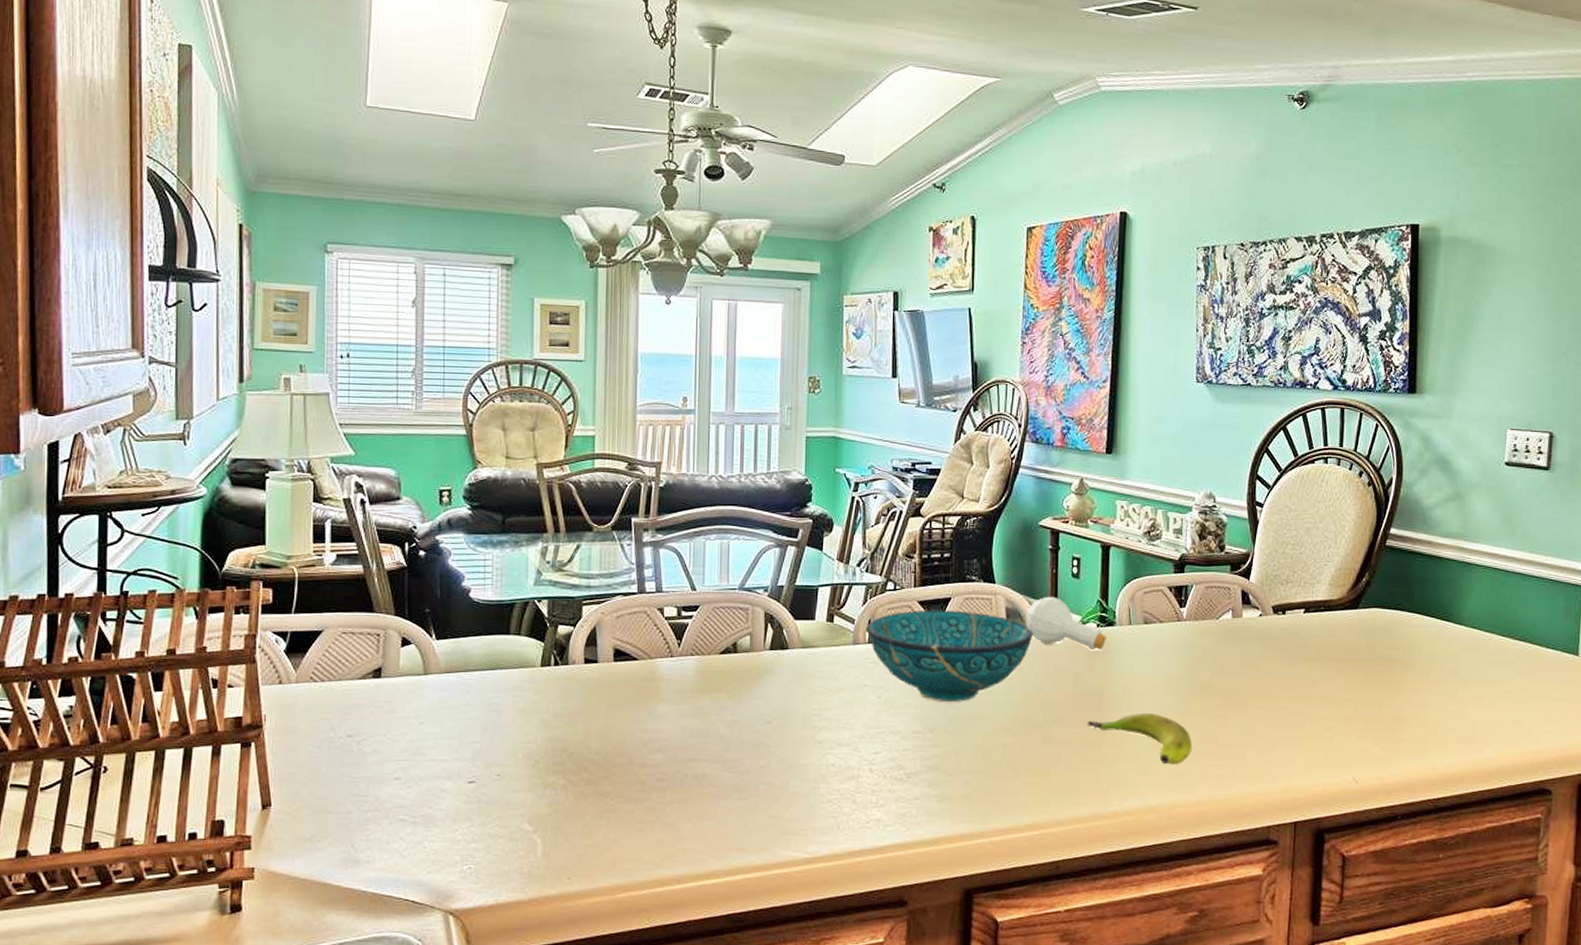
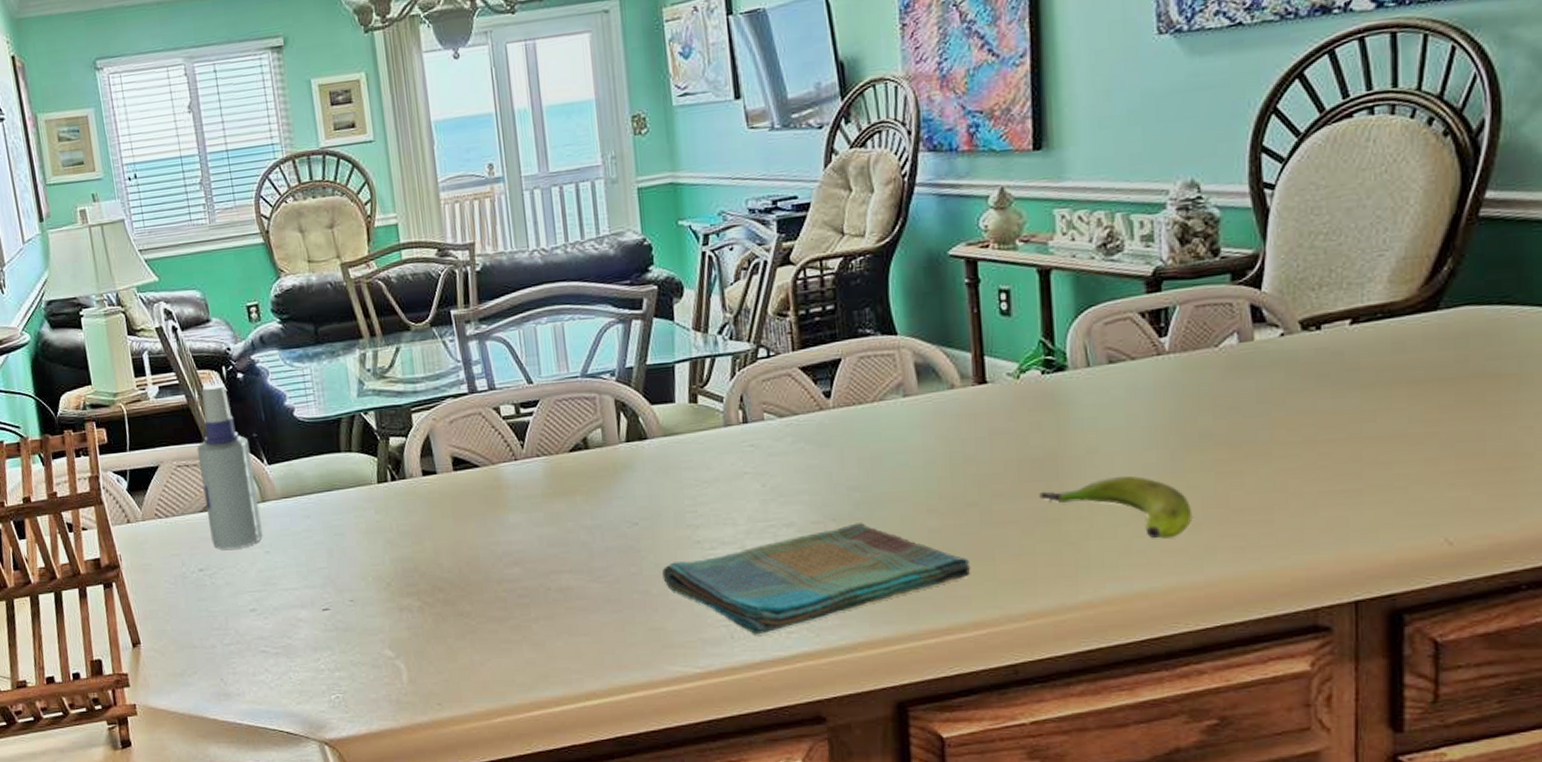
spray bottle: none [365,558,421,718] -> present [196,383,263,549]
dish towel: none [786,735,1032,827] -> present [662,523,971,635]
bowl: present [866,610,1034,703] -> none [738,373,955,485]
jar: present [1025,596,1106,650] -> none [942,342,1056,403]

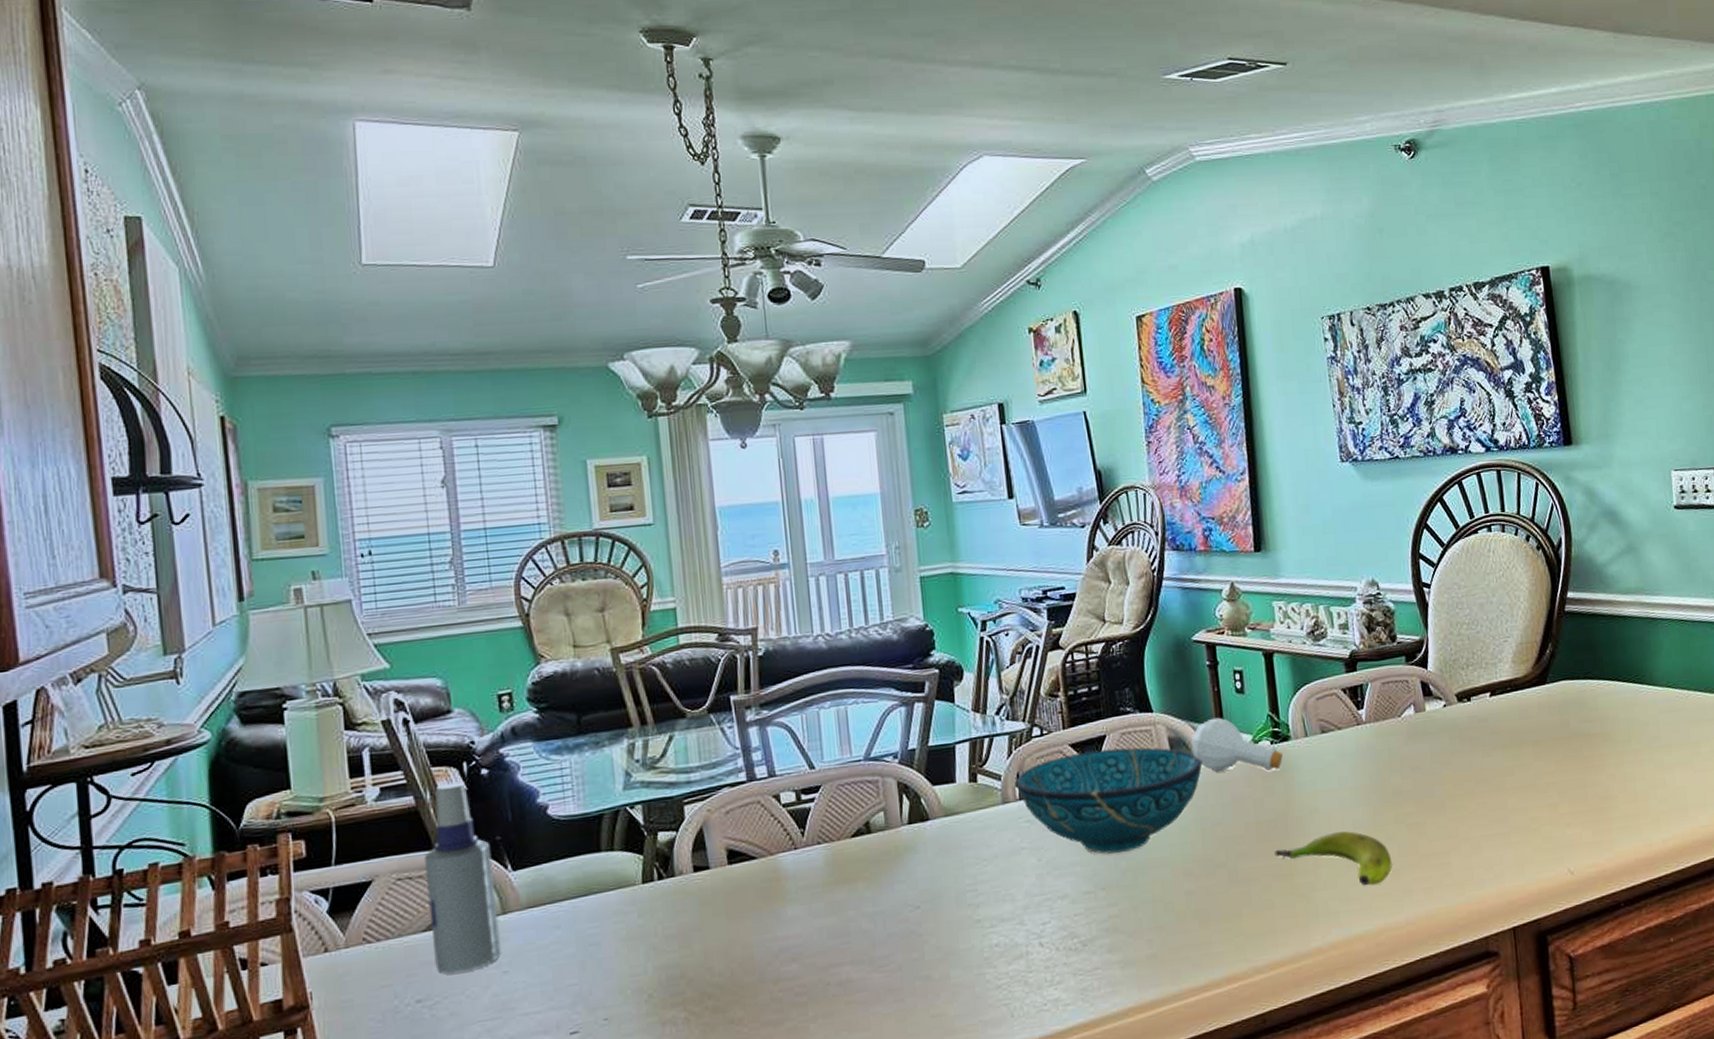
dish towel: present [662,523,971,635] -> none [944,890,1223,1012]
bowl: none [738,373,955,485] -> present [1015,747,1203,855]
jar: none [942,342,1056,403] -> present [1191,717,1283,772]

